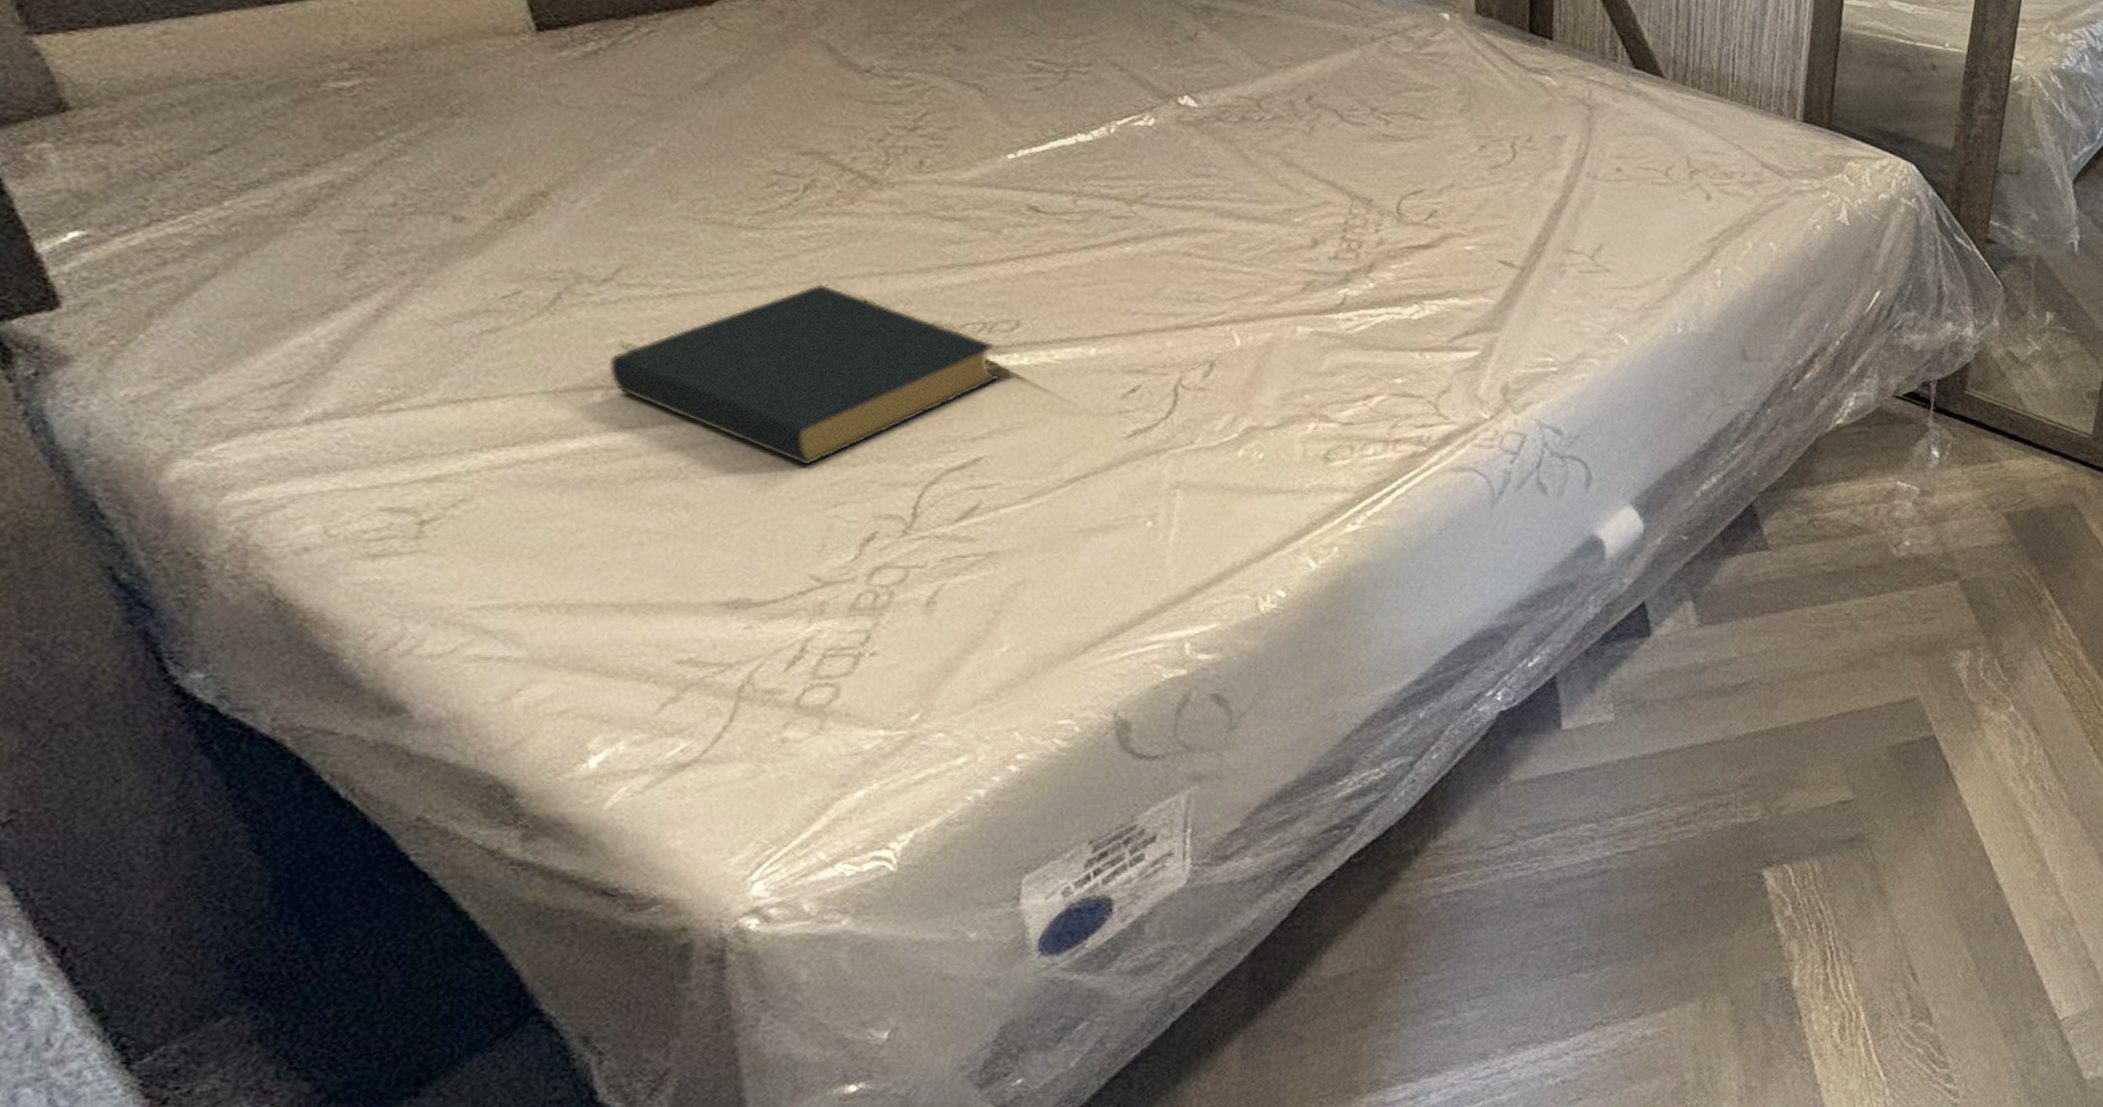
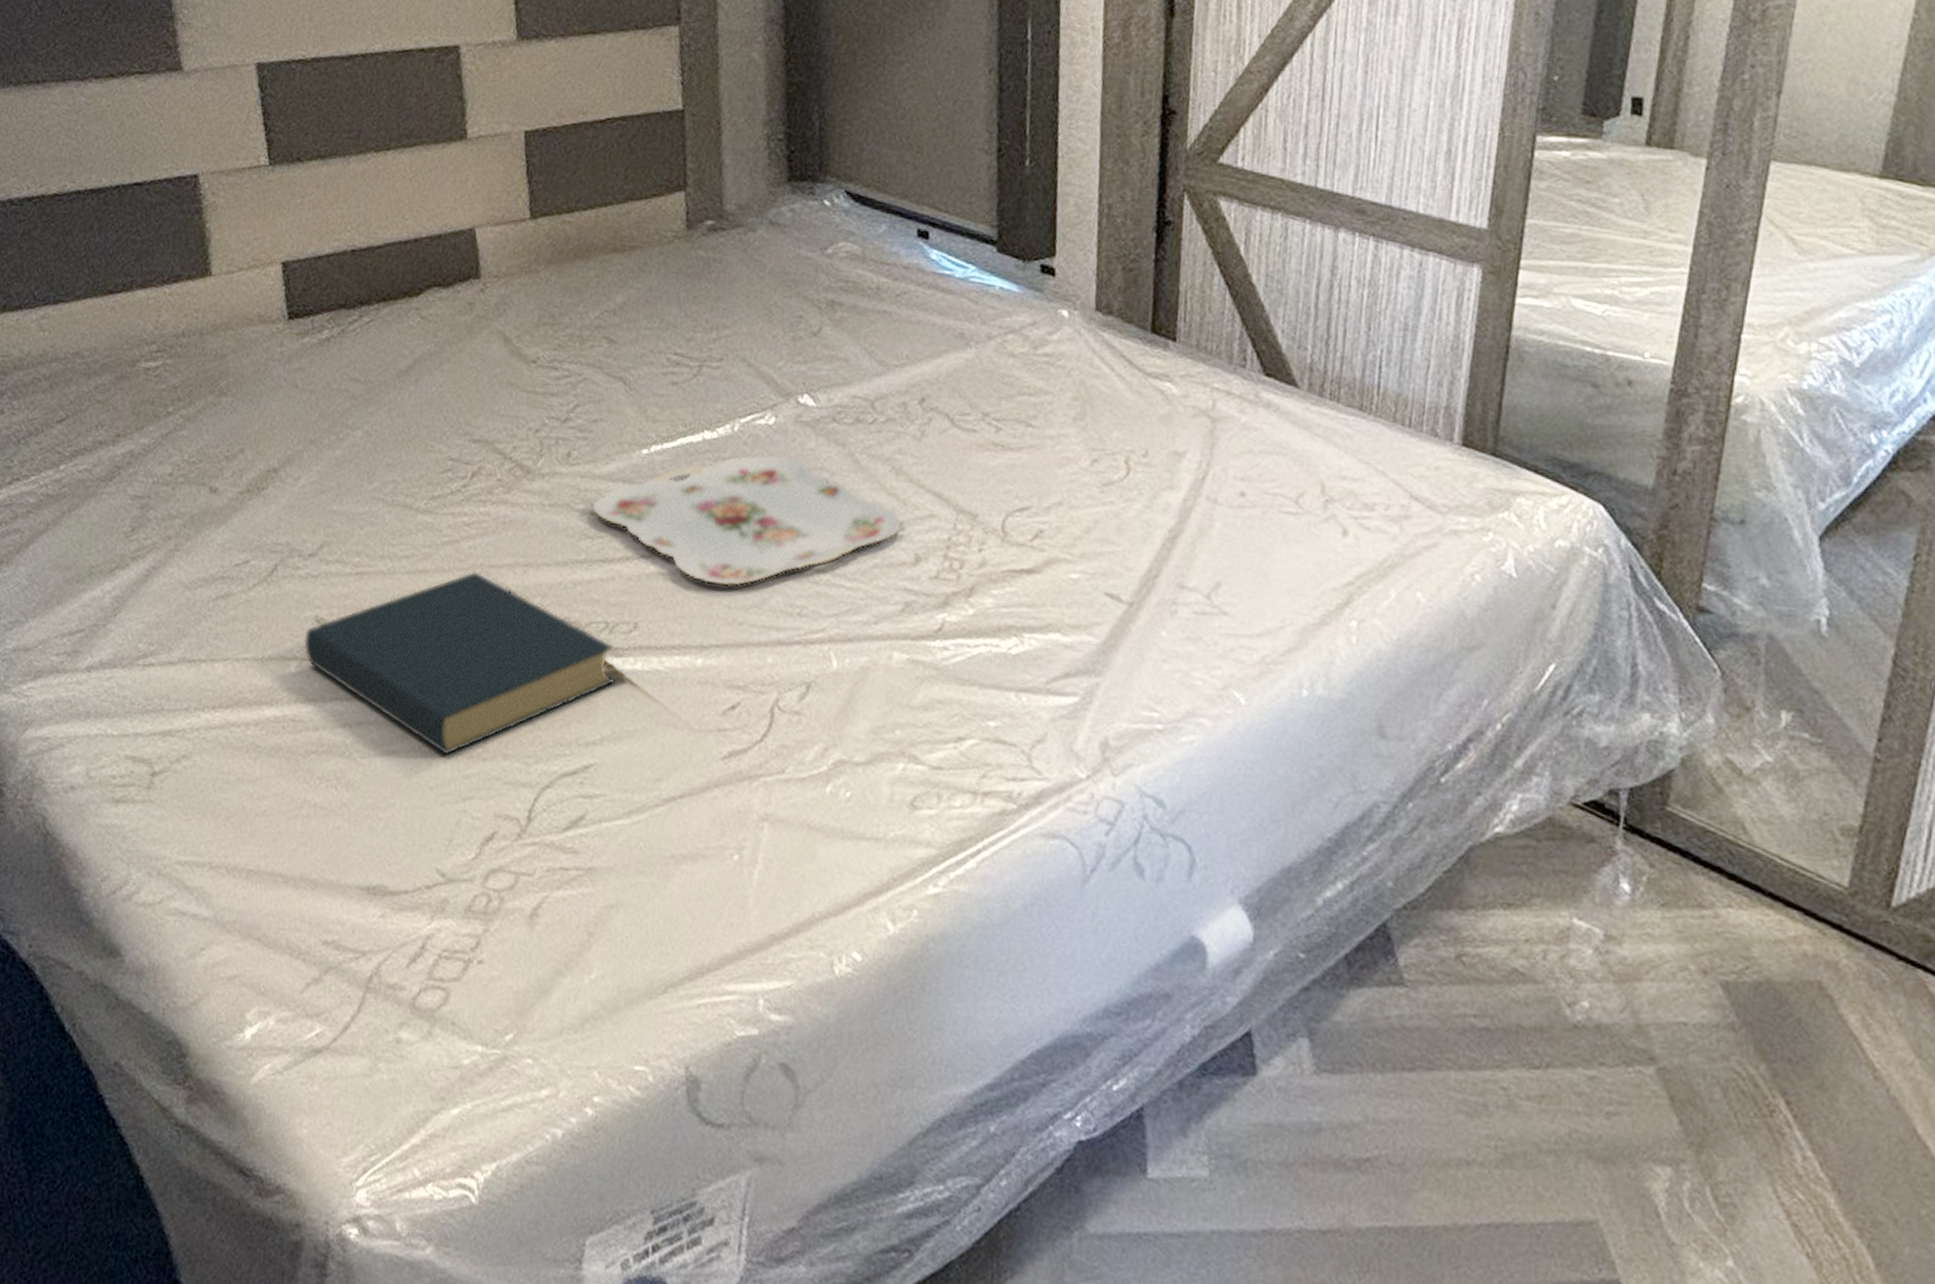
serving tray: none [955,154,1296,280] -> present [593,454,902,586]

